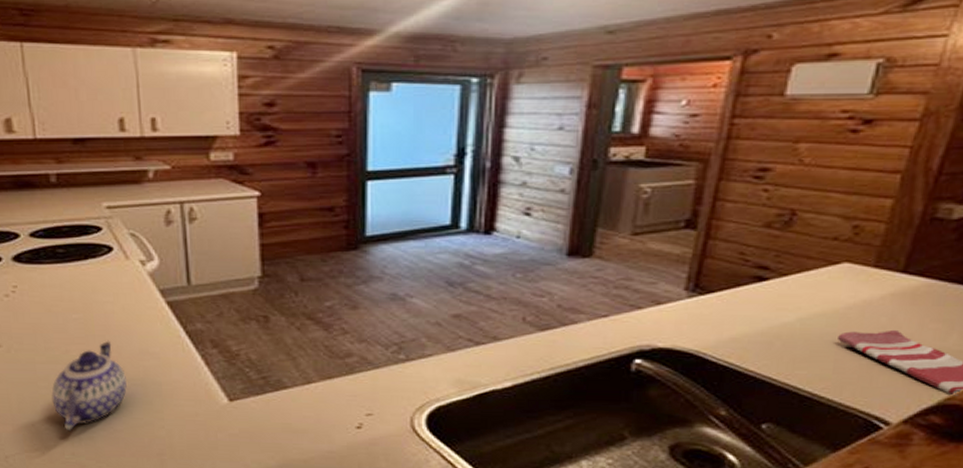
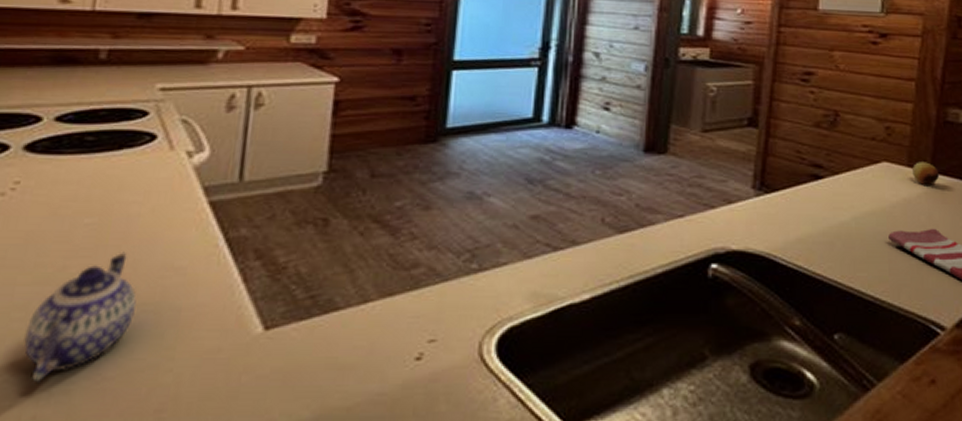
fruit: none [878,262,913,288] -> present [911,162,939,187]

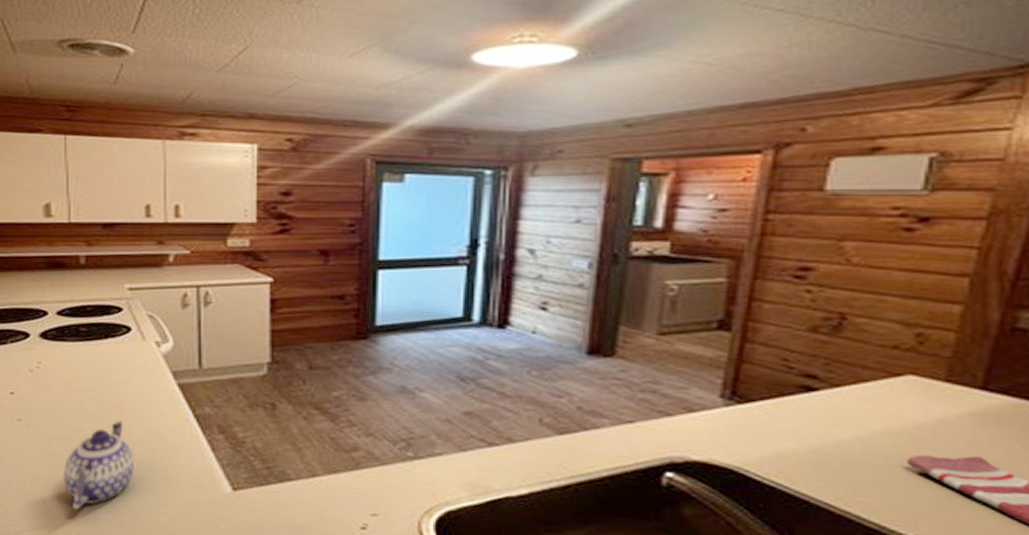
fruit: present [911,162,939,187] -> none [951,376,995,407]

